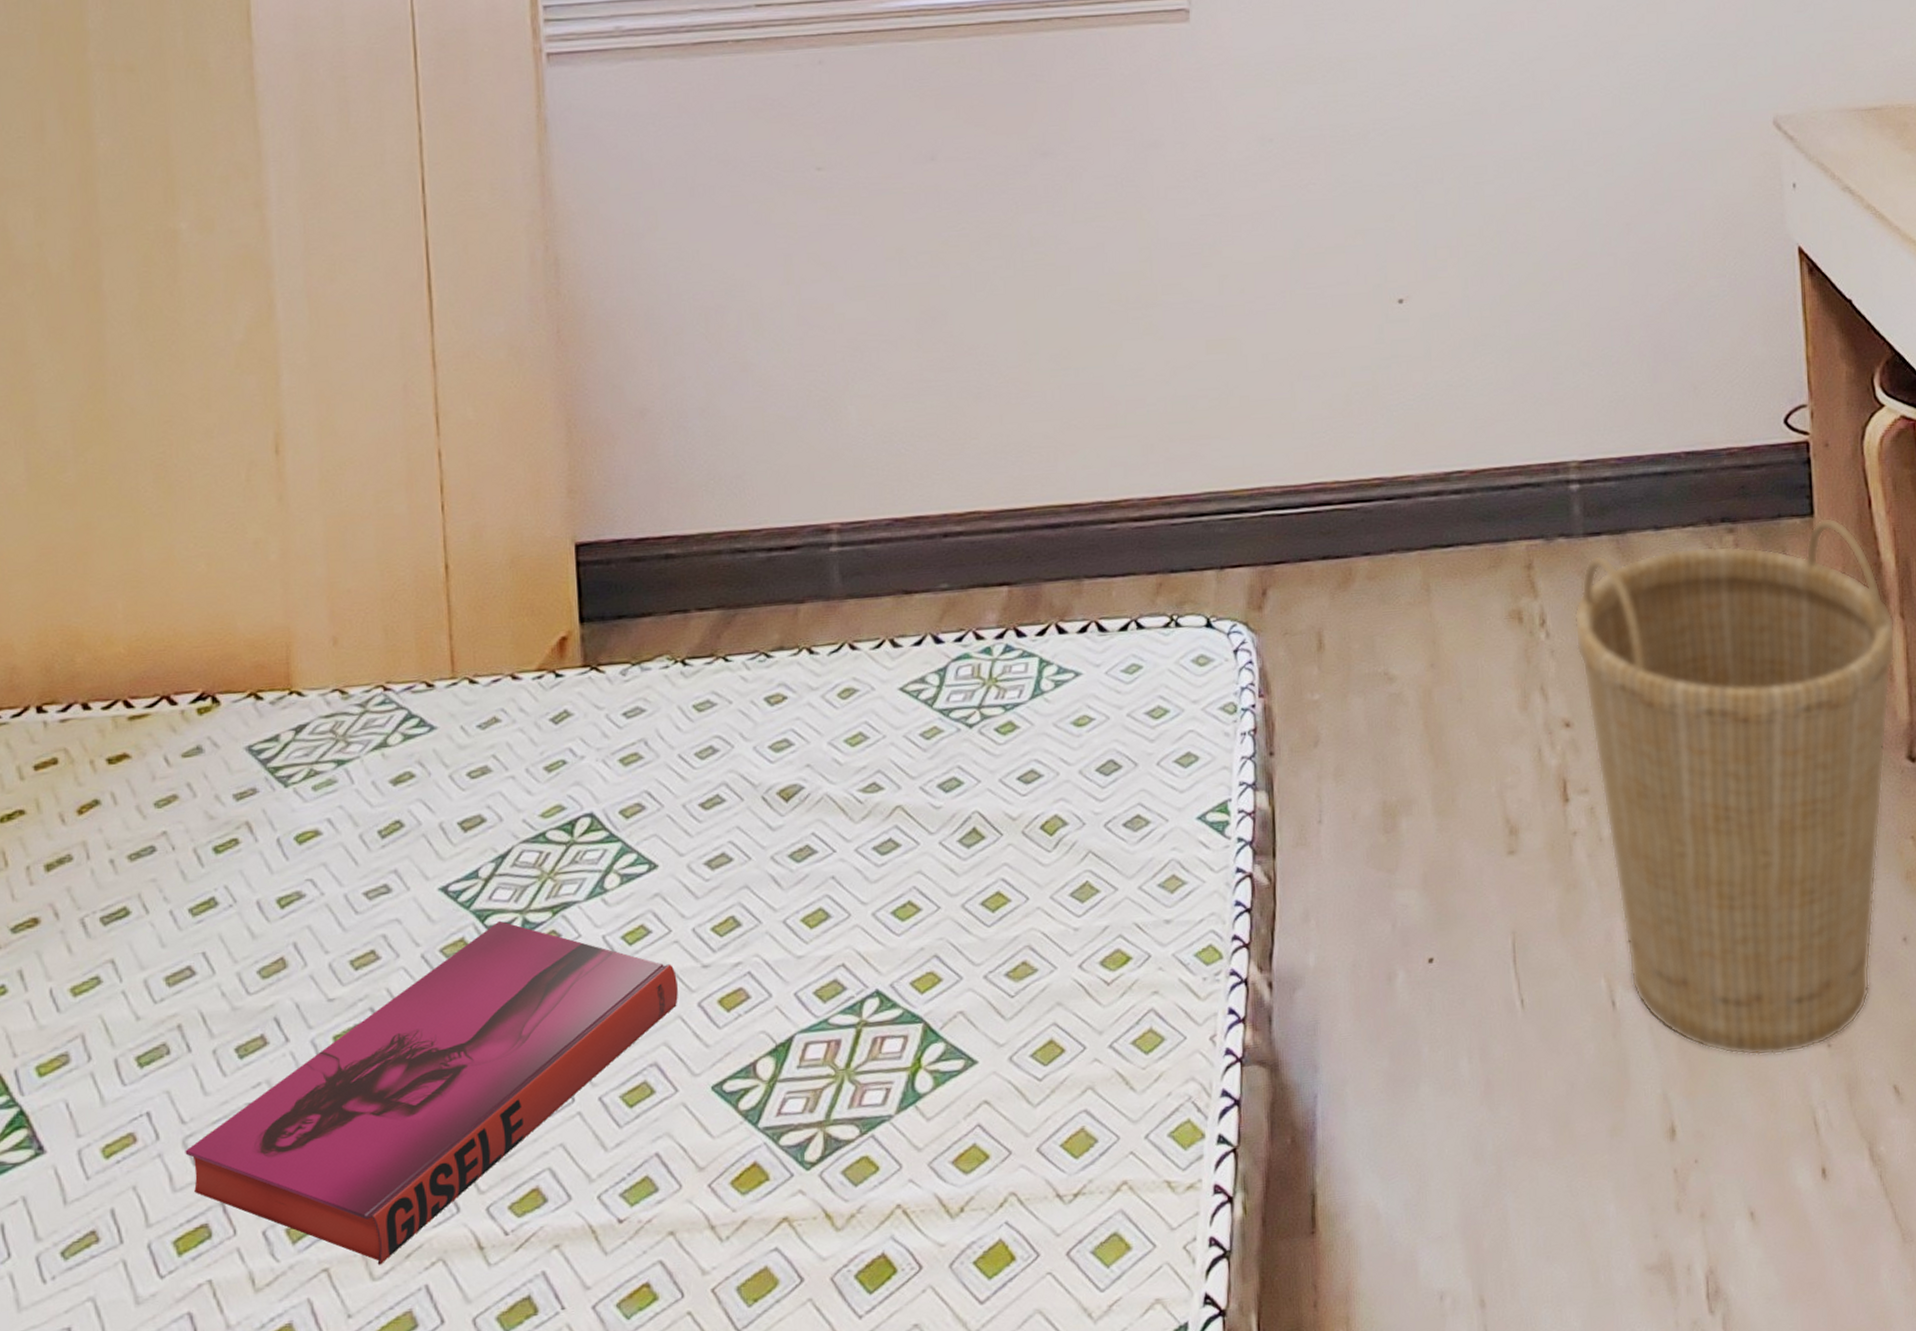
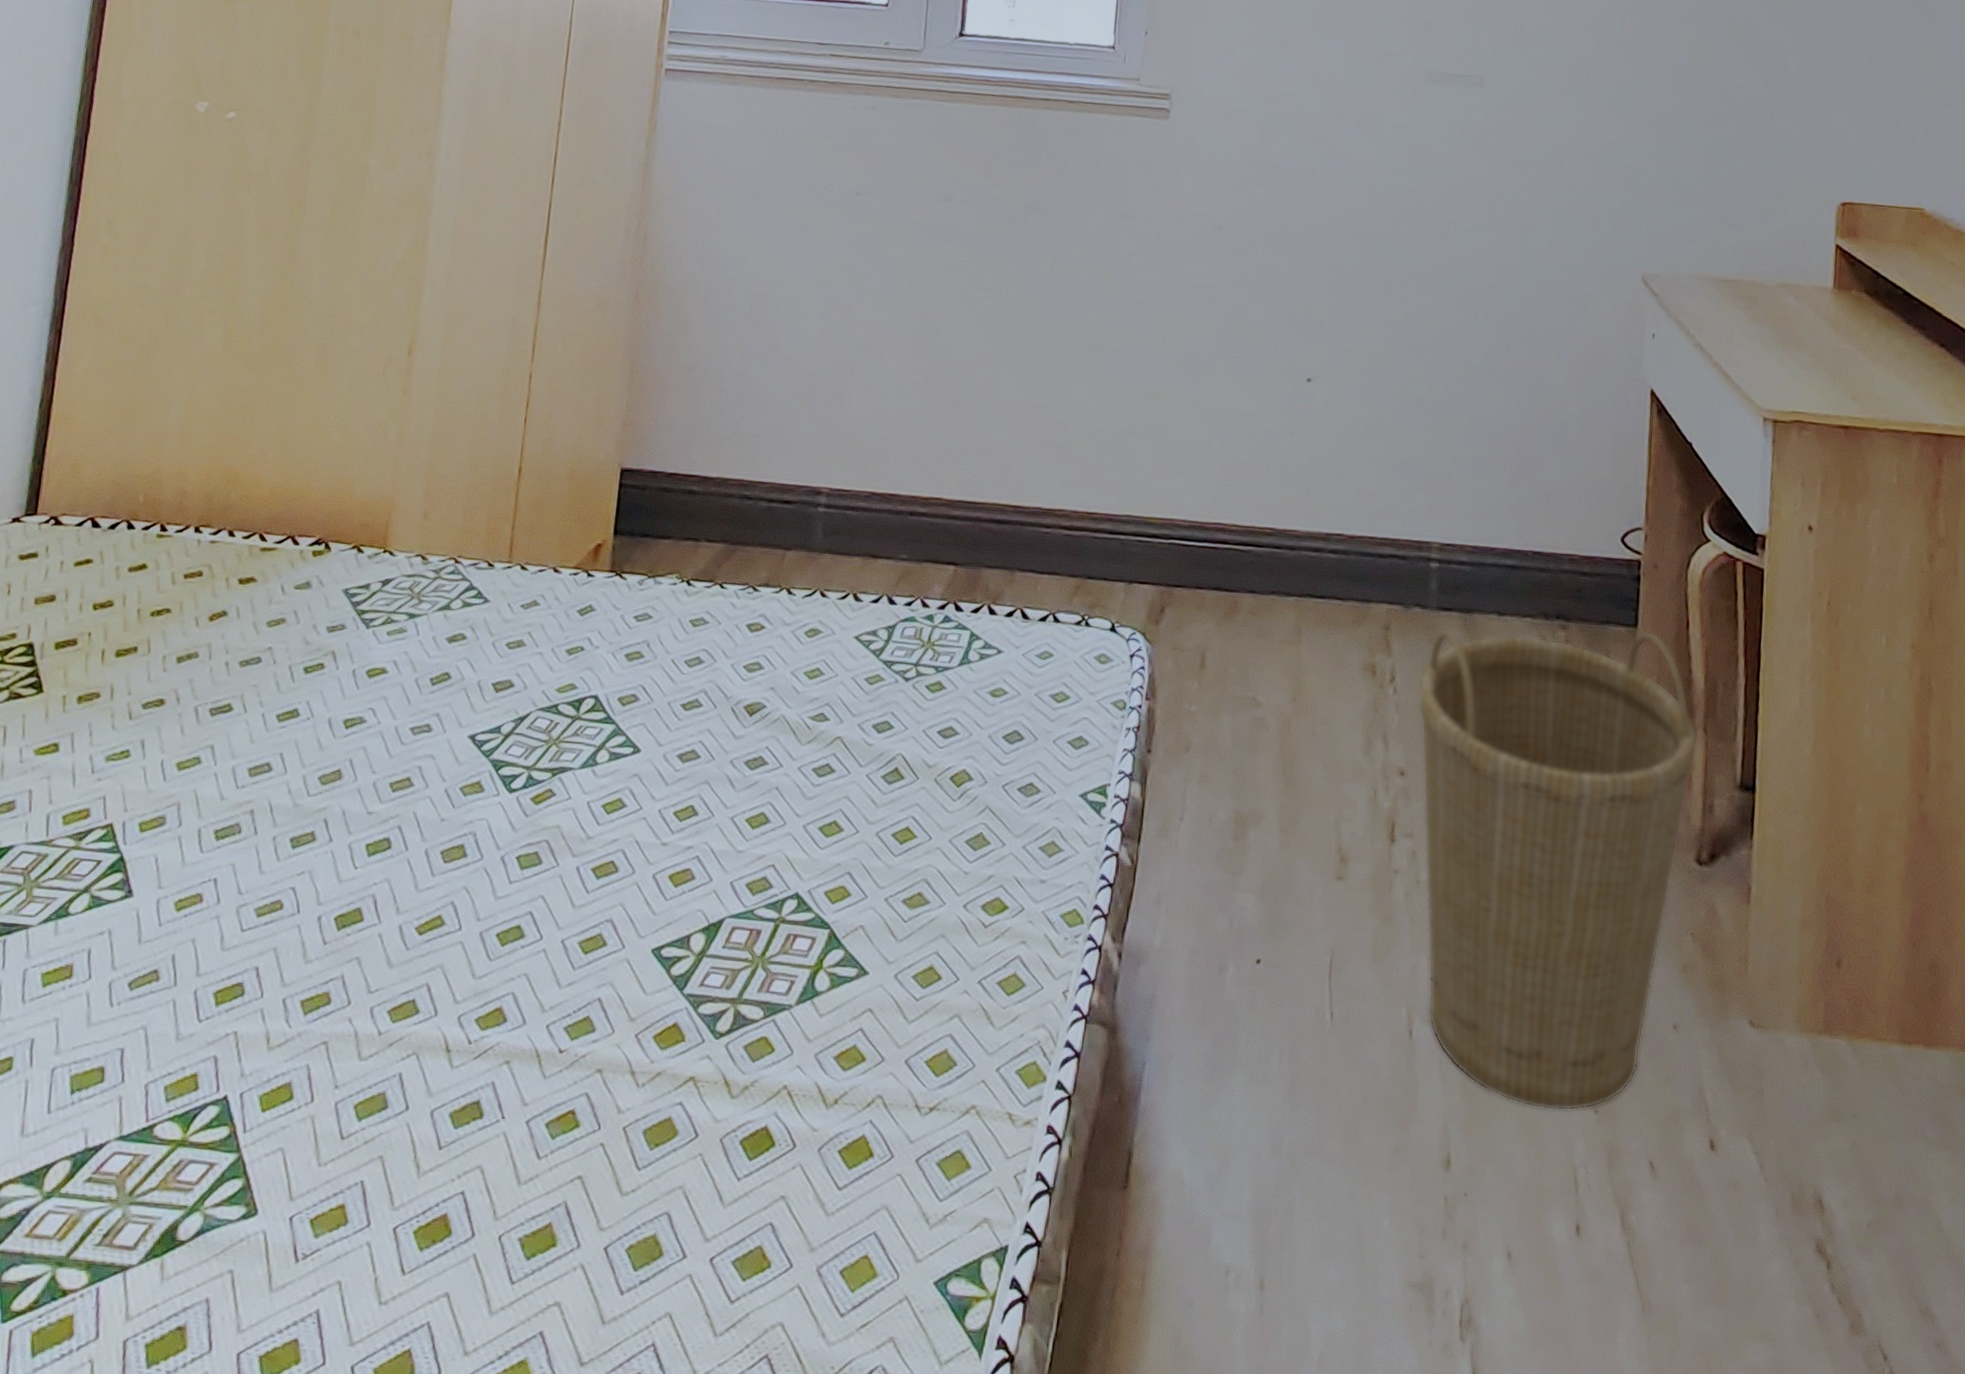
hardback book: present [185,920,678,1265] -> none [236,772,640,1048]

